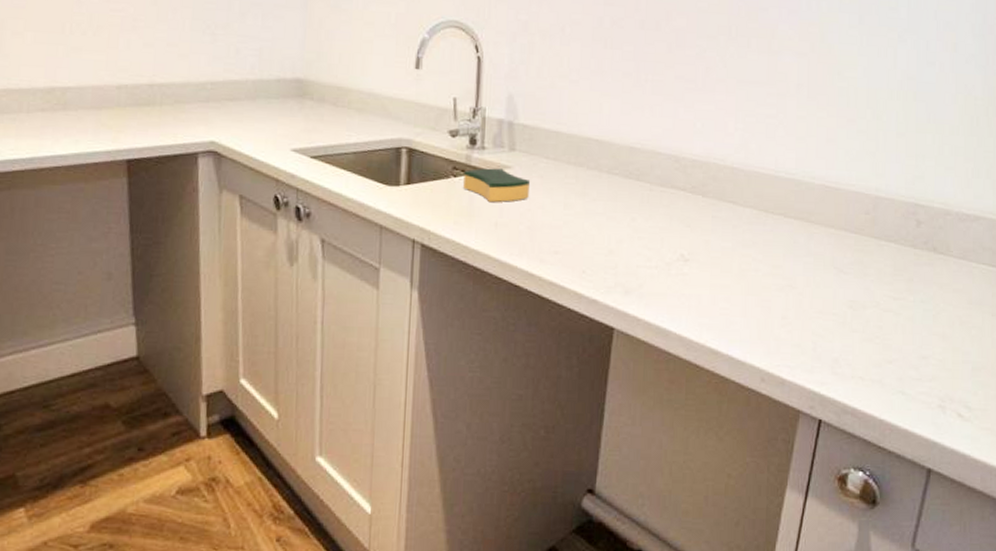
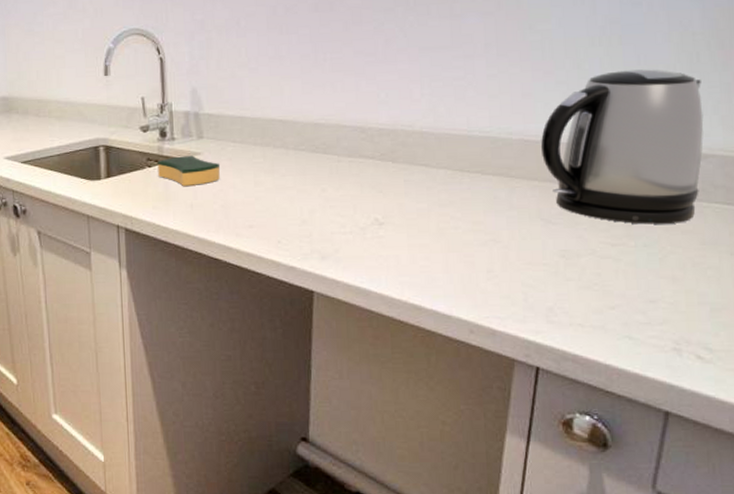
kettle: none [839,126,979,282] -> present [540,69,704,225]

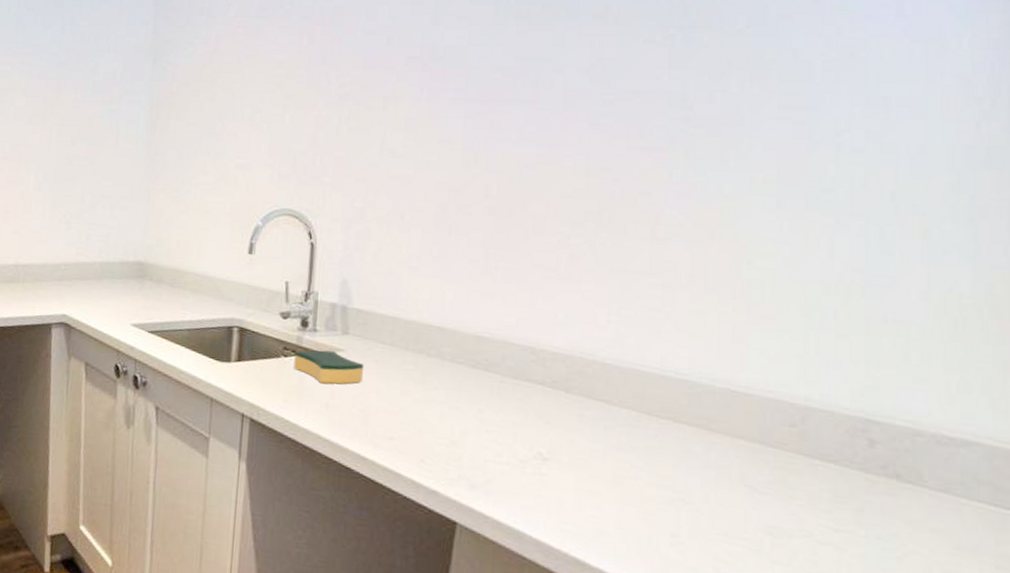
kettle: present [540,69,704,225] -> none [750,327,968,519]

